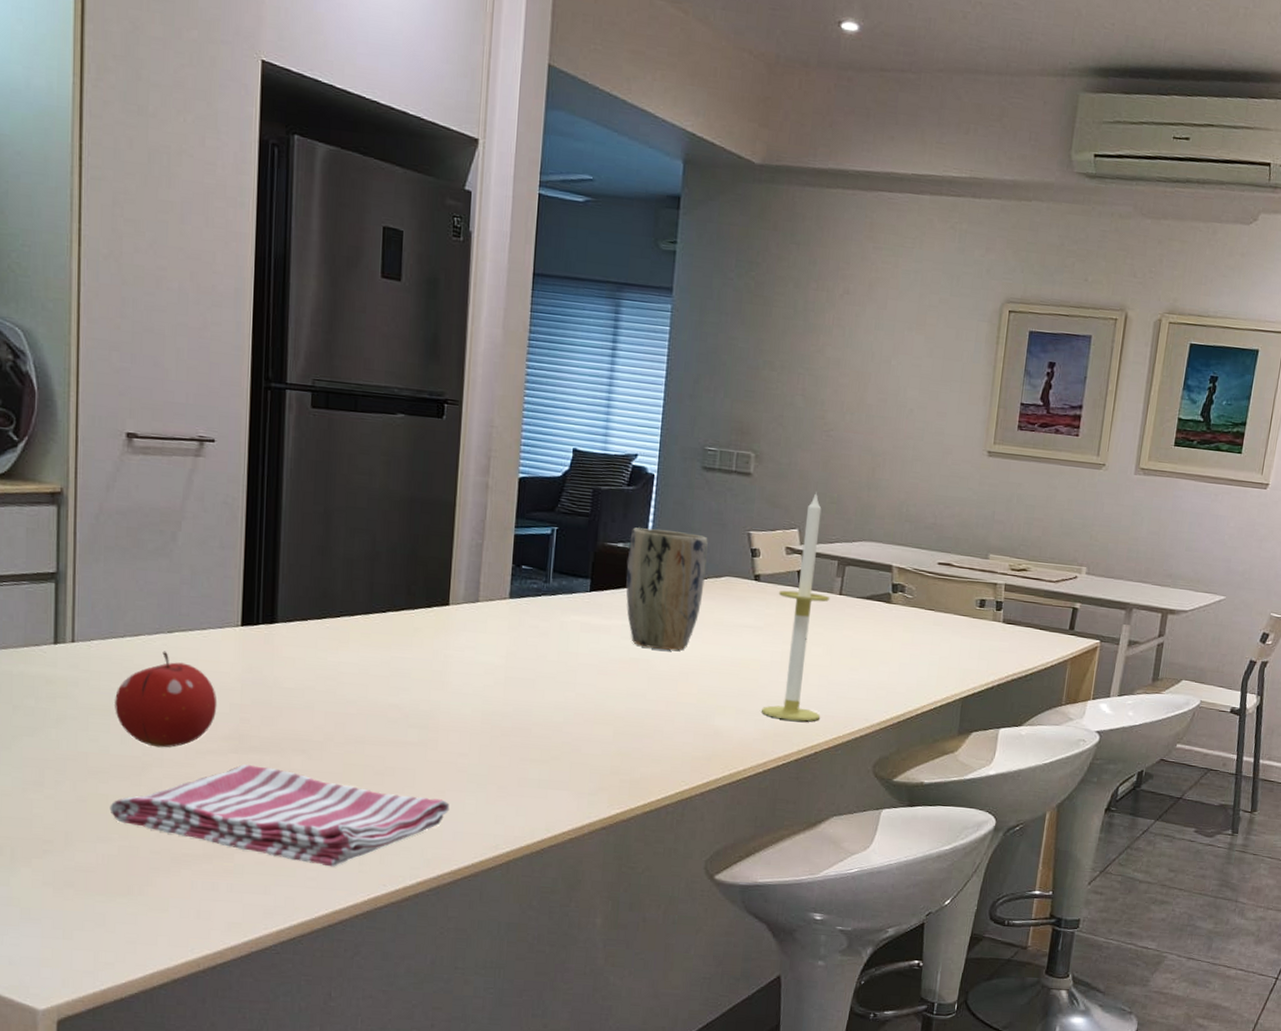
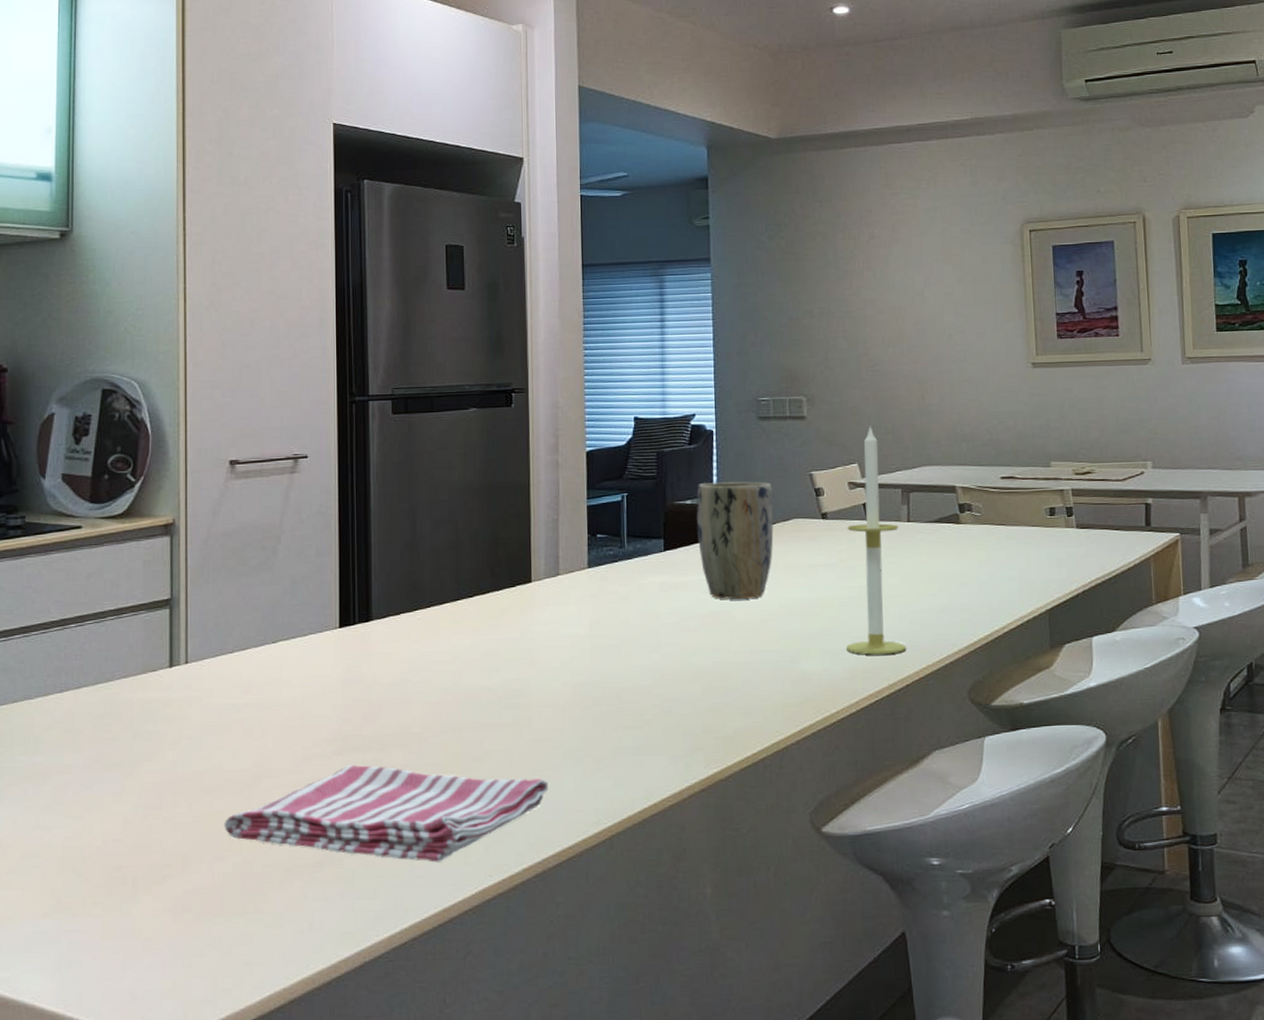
fruit: present [115,651,217,748] -> none [226,661,321,758]

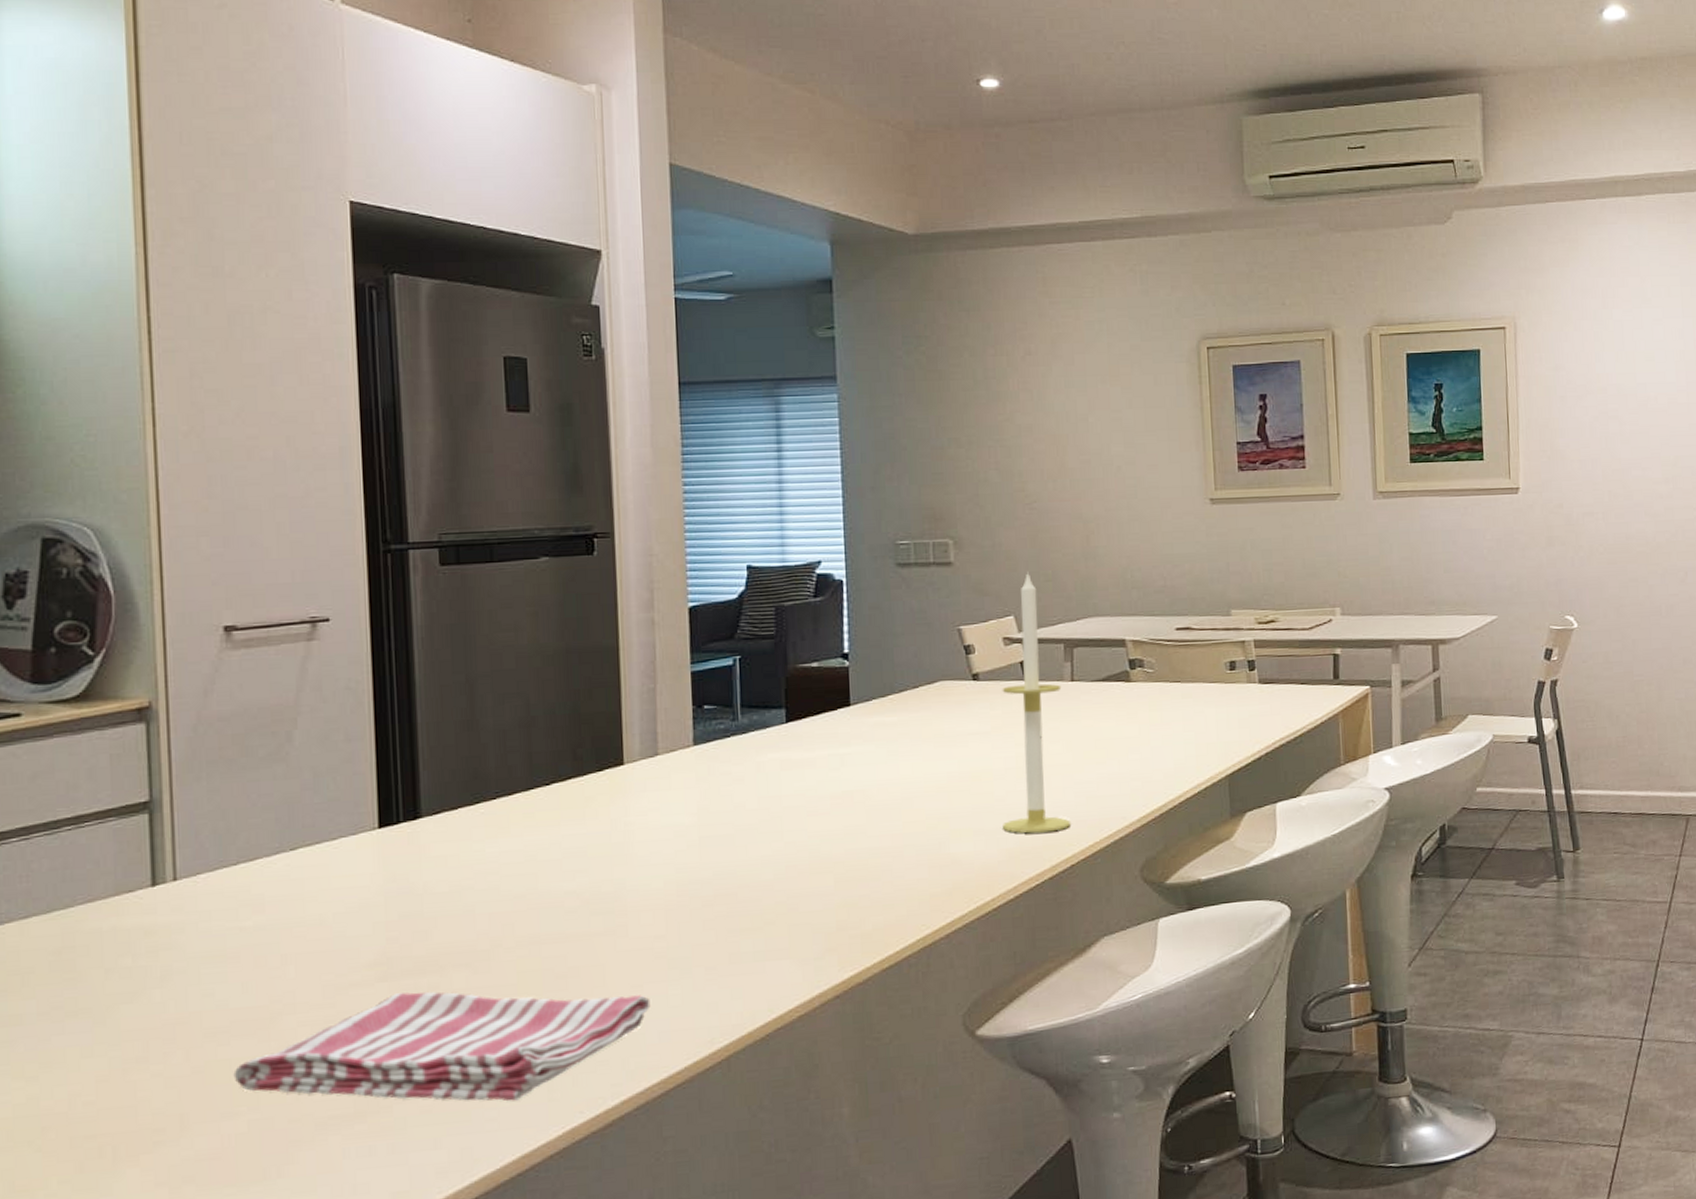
plant pot: present [696,481,774,599] -> none [824,639,917,777]

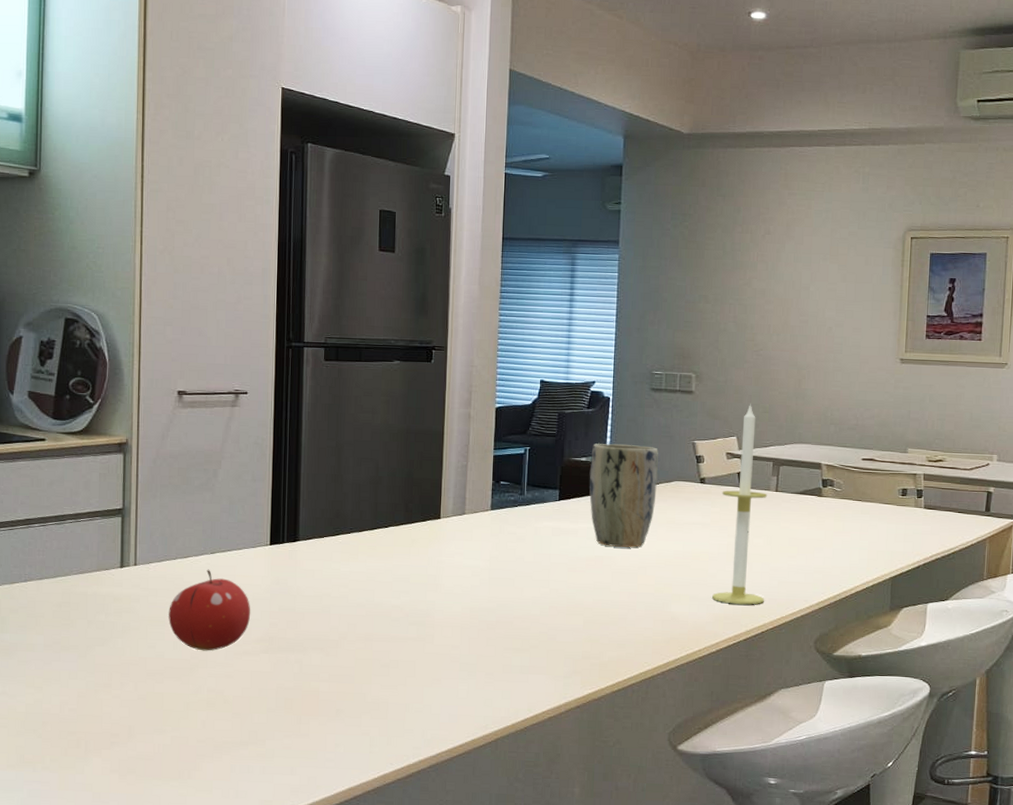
fruit: none [231,872,358,991] -> present [168,569,251,651]
dish towel: present [233,992,651,1101] -> none [164,663,445,749]
plant pot: none [824,639,917,777] -> present [589,443,658,548]

